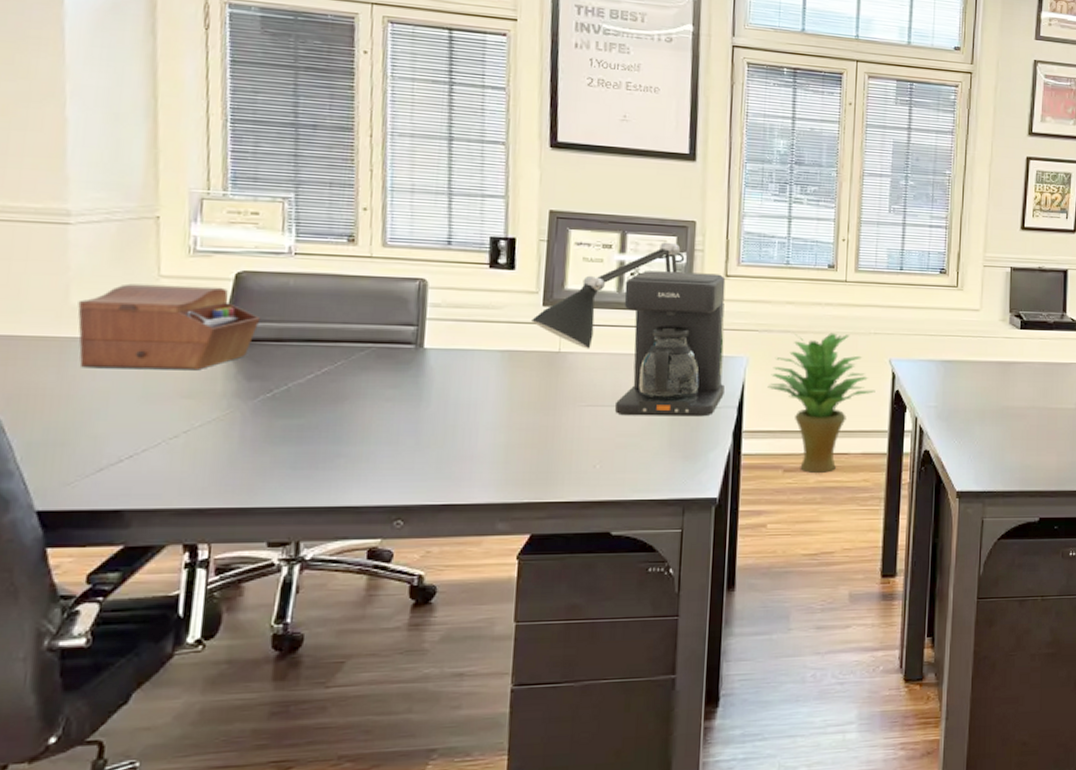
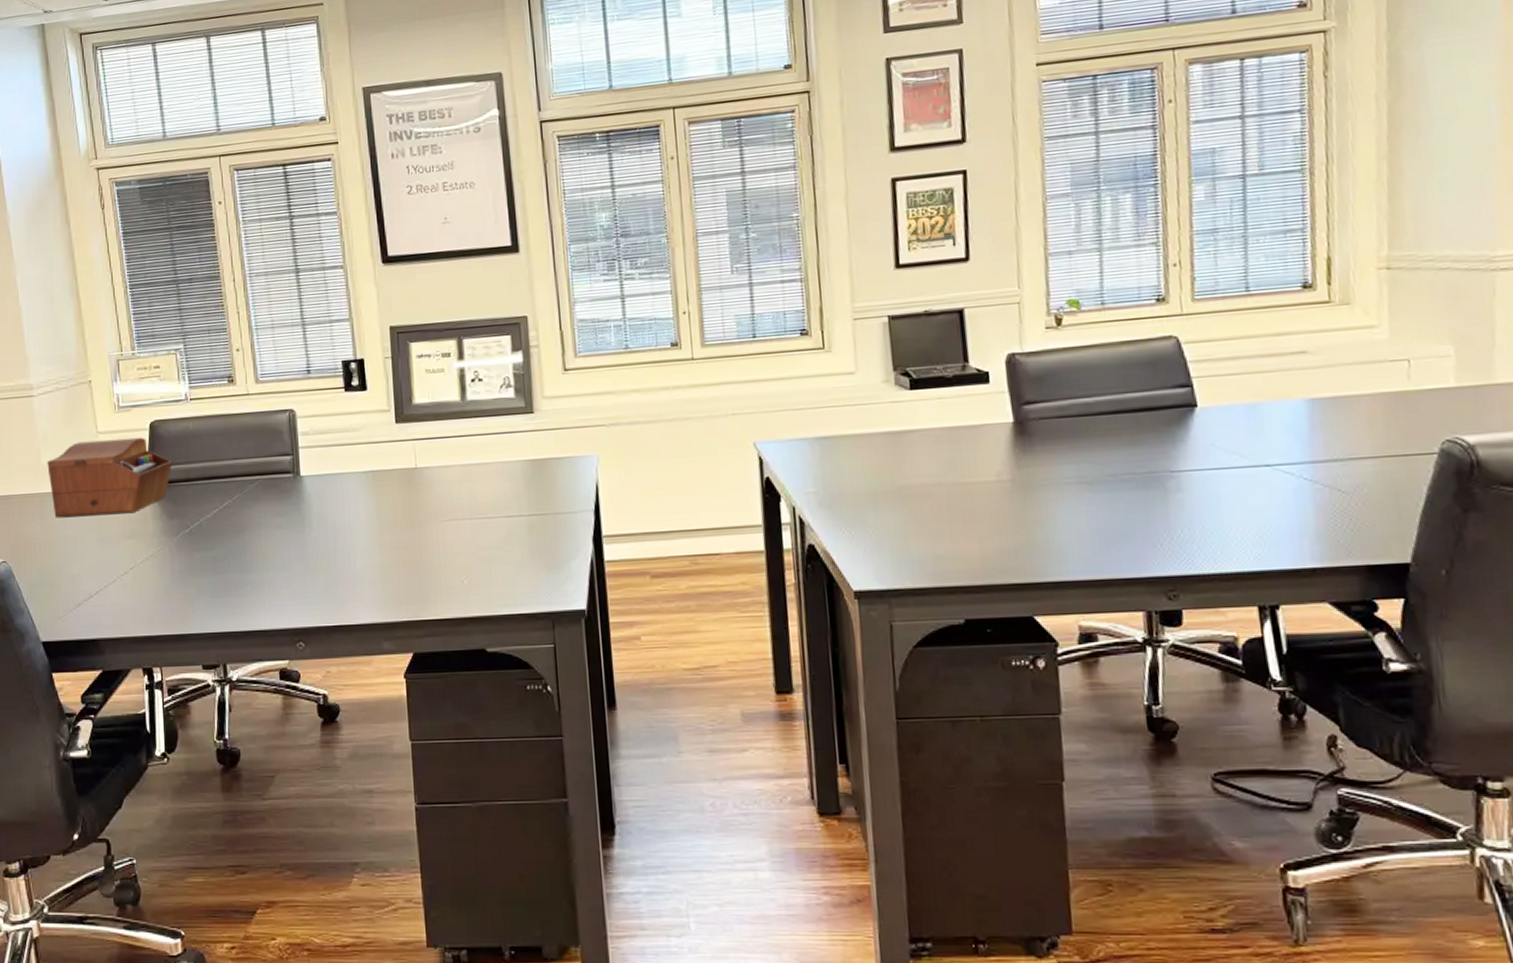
desk lamp: present [531,242,685,349] -> none [387,342,522,463]
coffee maker: present [615,270,726,417] -> none [467,369,579,528]
potted plant: present [767,332,876,474] -> none [622,418,742,579]

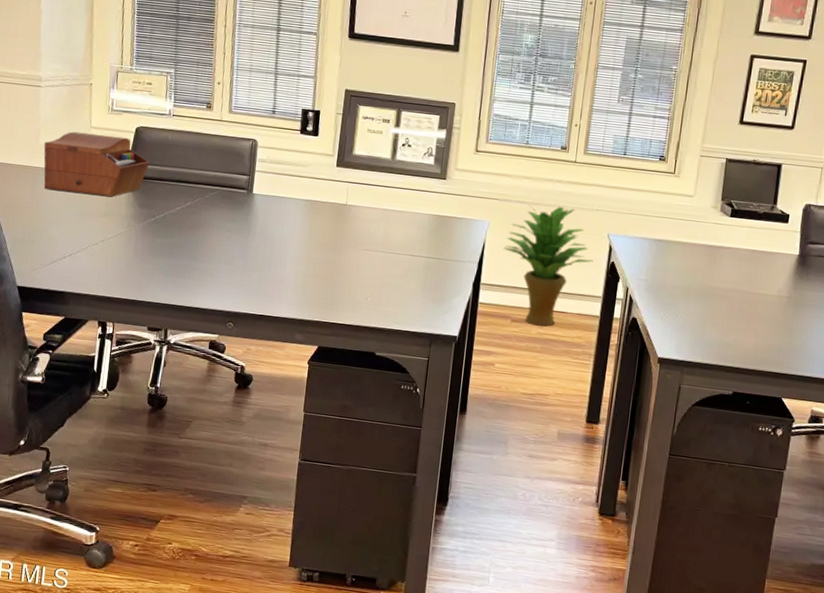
potted plant: none [622,418,742,579] -> present [503,205,594,327]

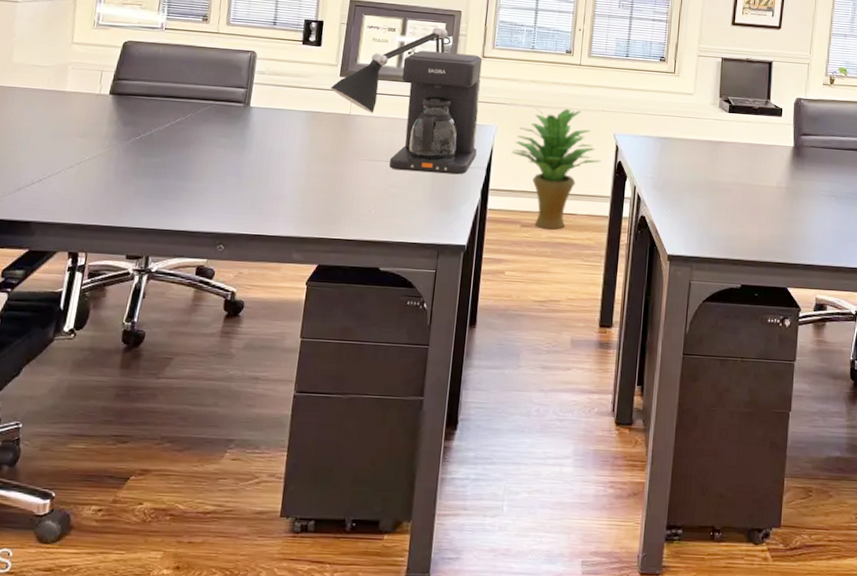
sewing box: present [43,131,150,197] -> none [14,48,138,116]
desk lamp: none [328,119,445,204] -> present [330,27,451,113]
coffee maker: none [384,143,476,268] -> present [389,50,483,175]

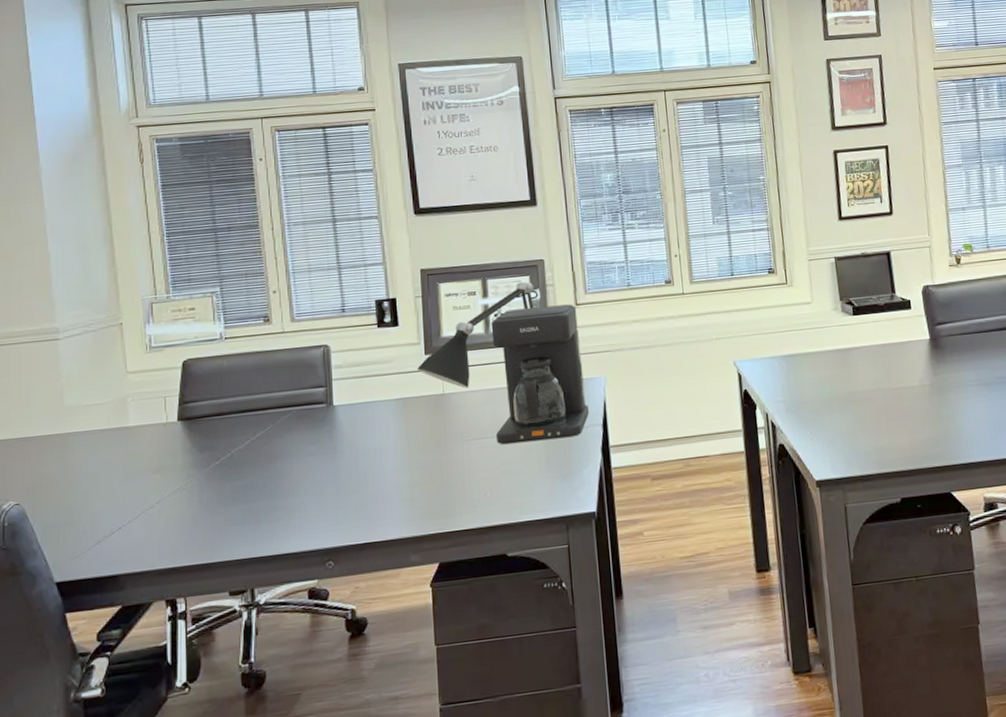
potted plant: present [511,108,601,231] -> none [626,343,725,479]

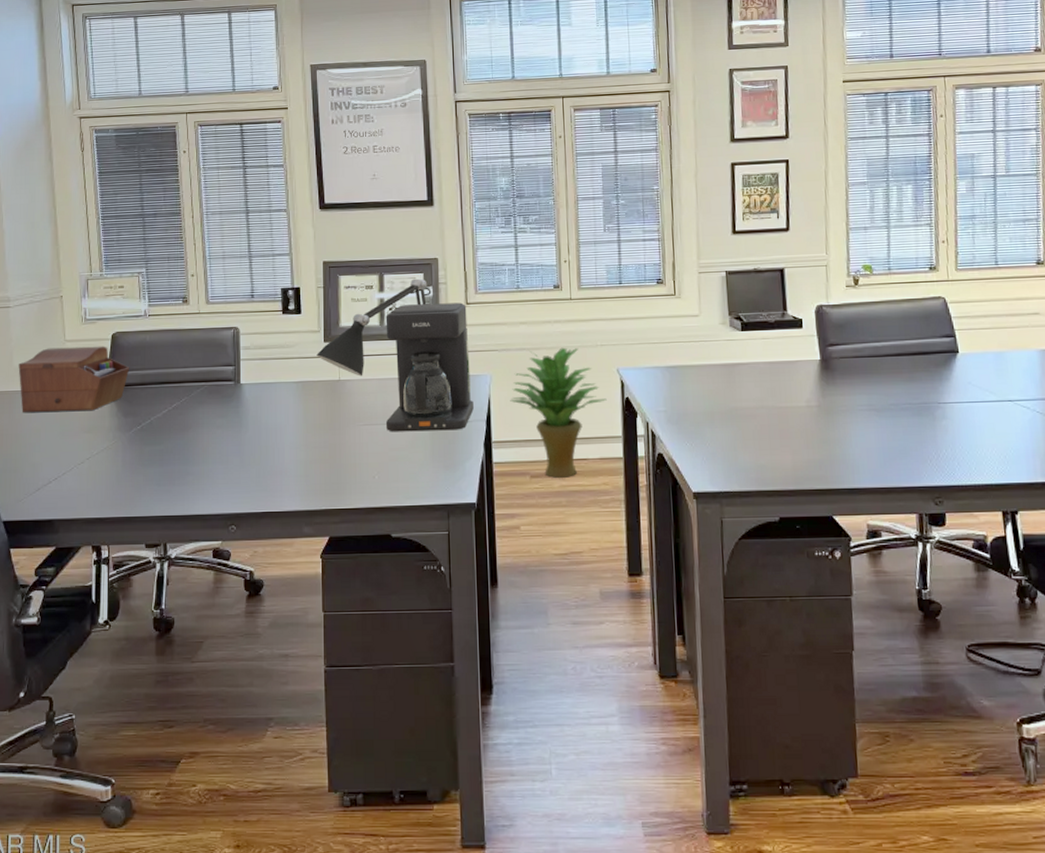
sewing box: none [70,375,205,458] -> present [18,346,130,413]
potted plant: none [626,343,725,479] -> present [510,347,607,479]

